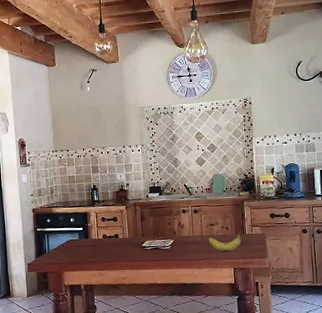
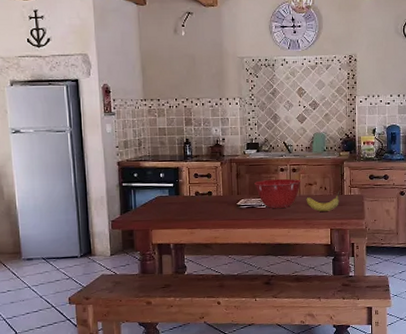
mixing bowl: none [158,220,203,250] -> present [254,178,301,209]

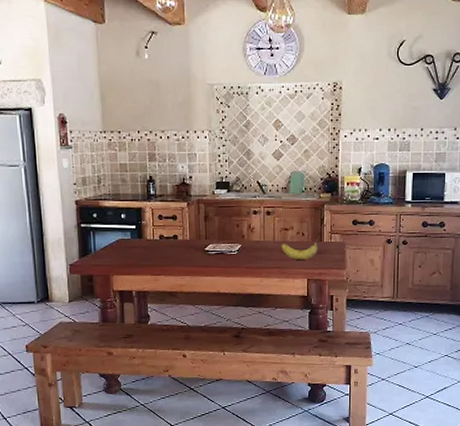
mixing bowl: present [254,178,301,209] -> none [224,222,276,256]

